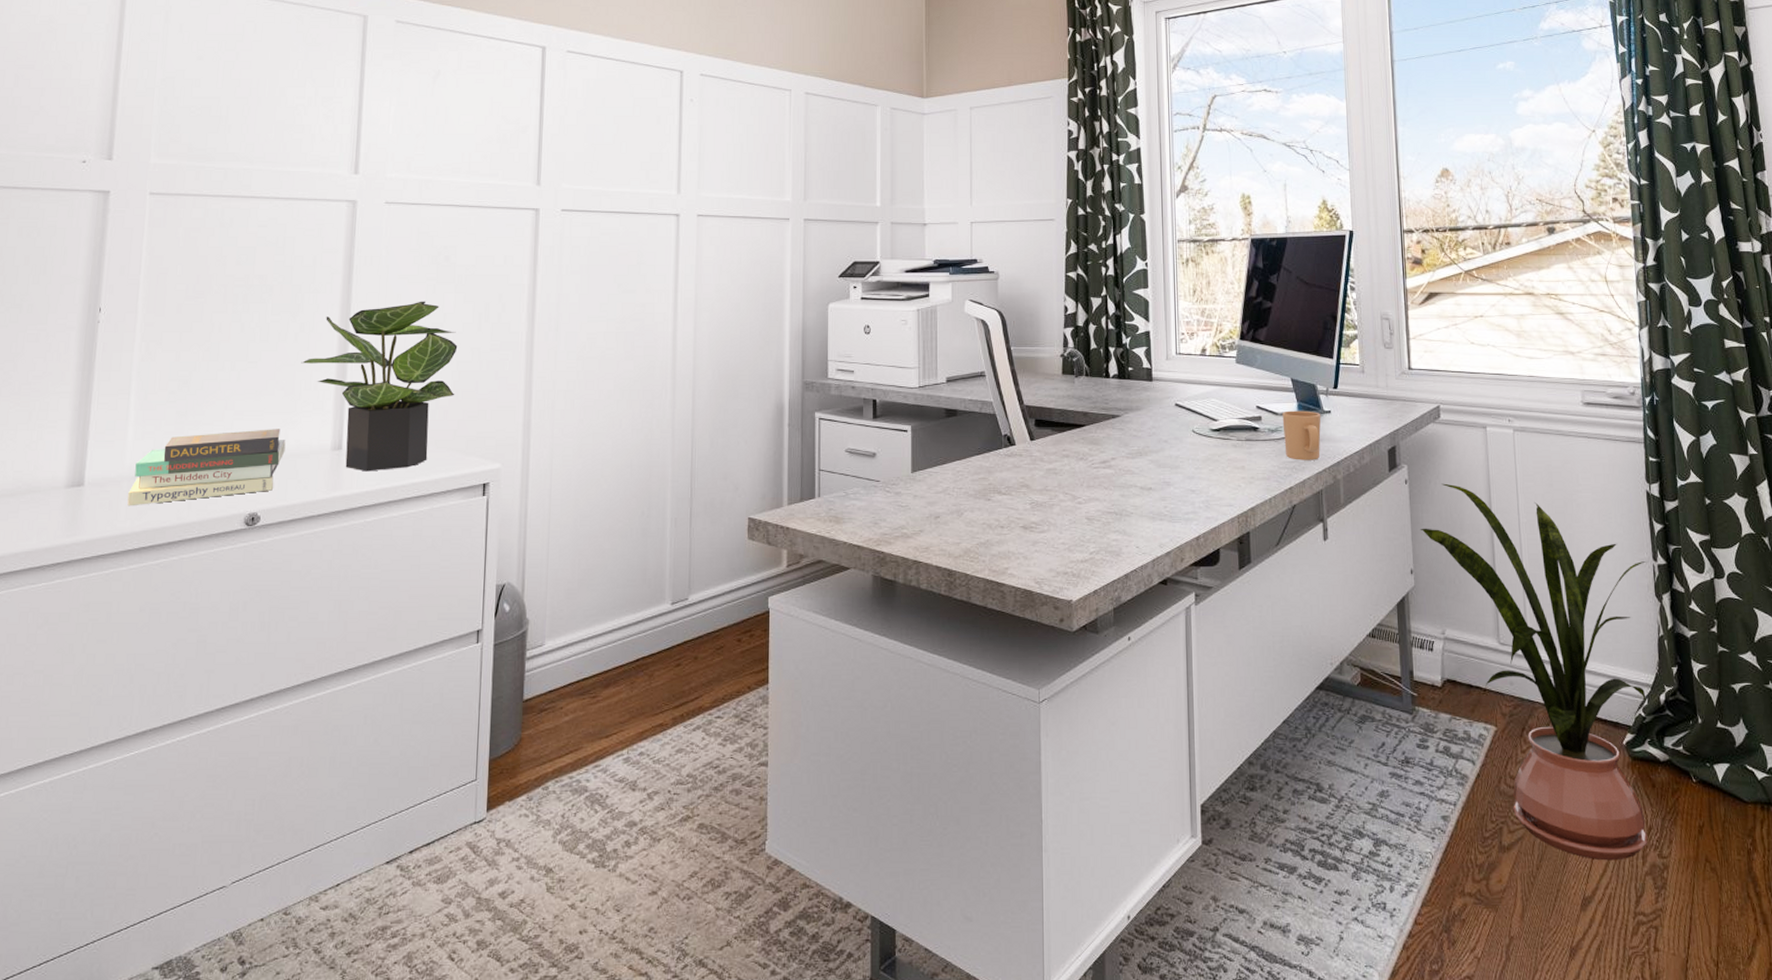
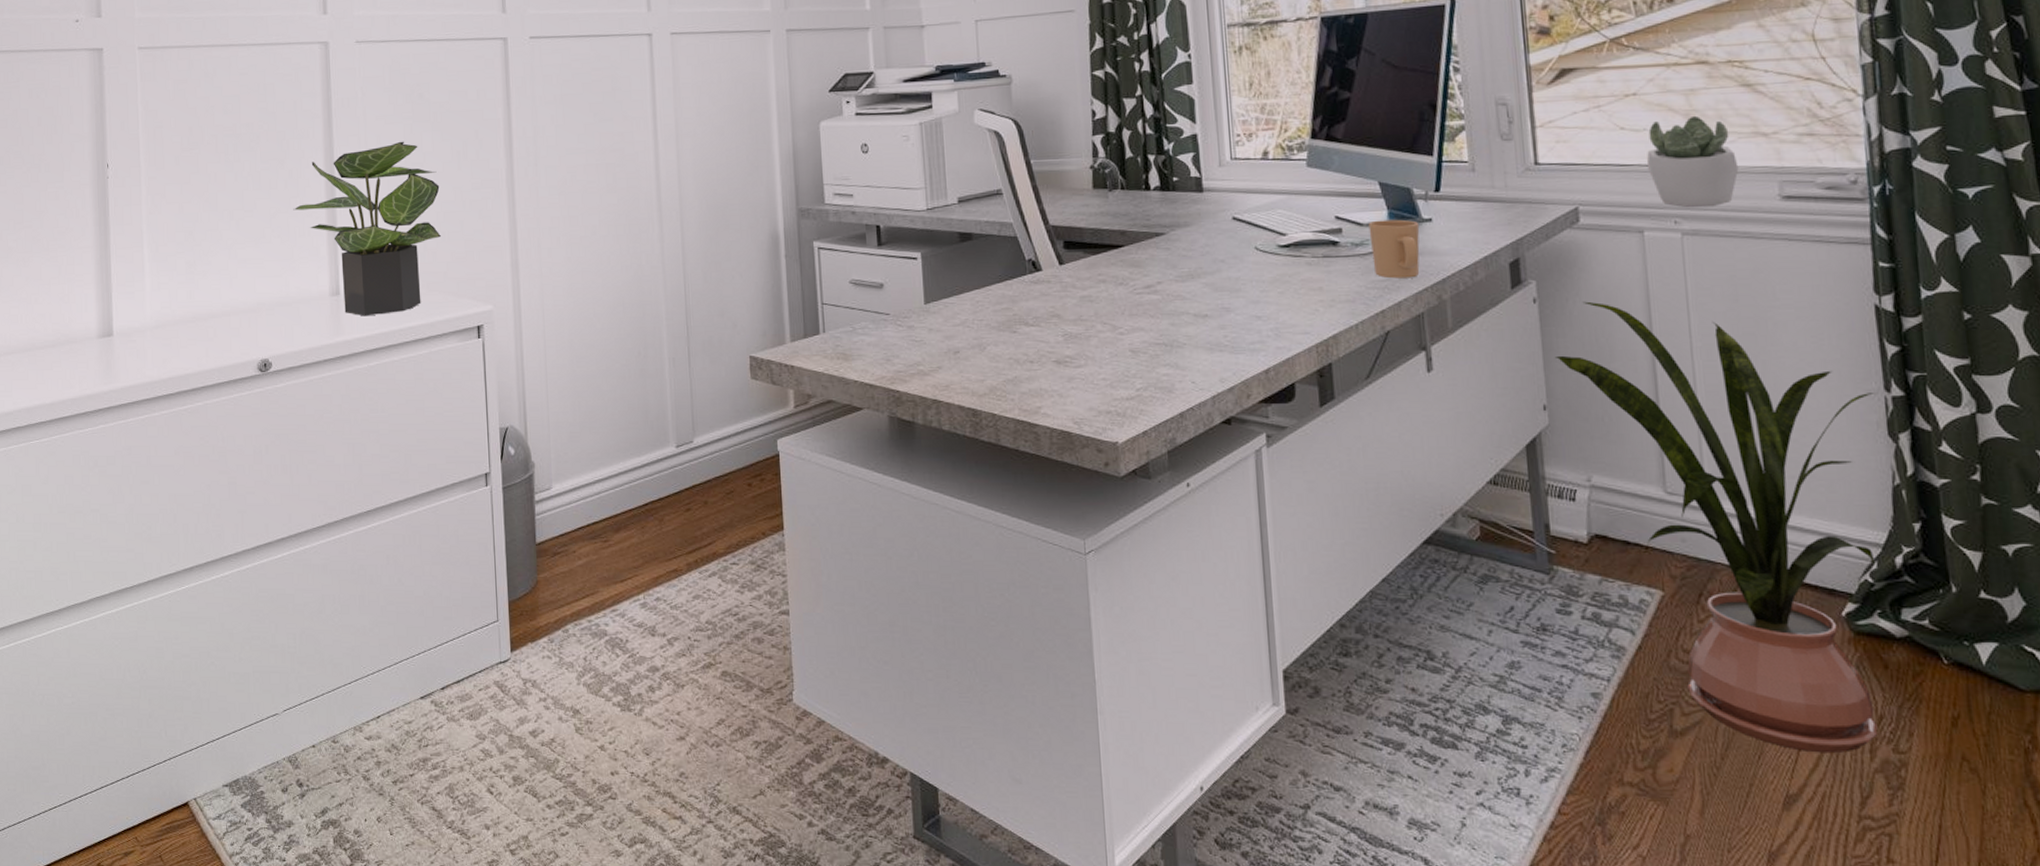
books: present [127,429,286,507] -> none [152,276,288,355]
succulent plant: none [1489,335,1554,410] -> present [1646,115,1739,208]

